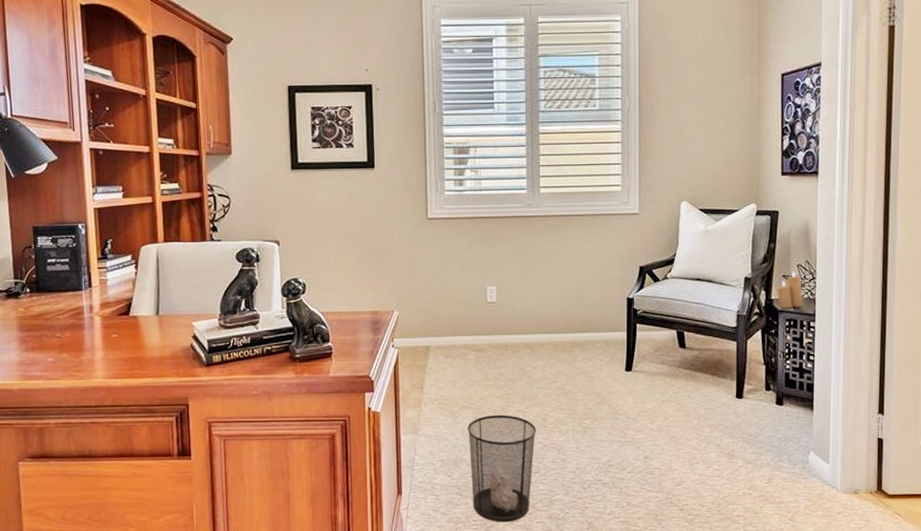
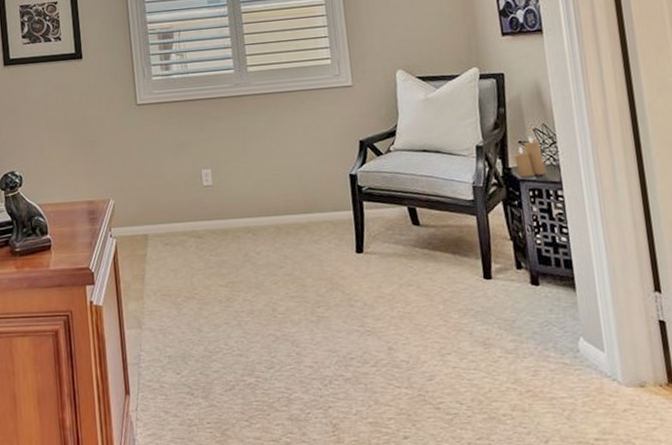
waste bin: present [467,415,537,523] -> none [193,305,267,425]

